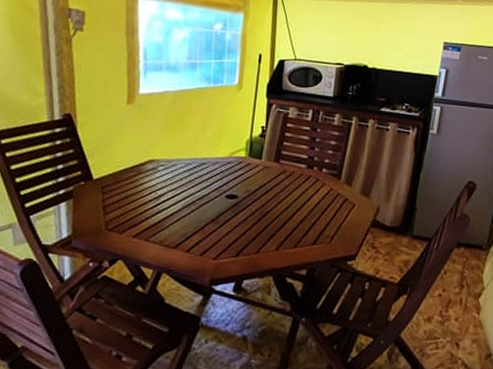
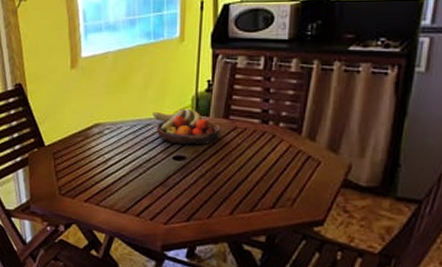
fruit bowl: none [208,150,272,185] -> present [153,108,221,145]

